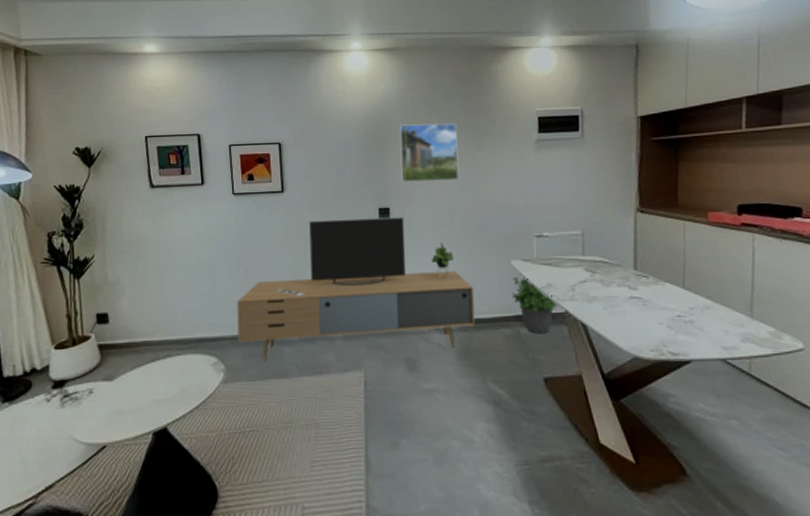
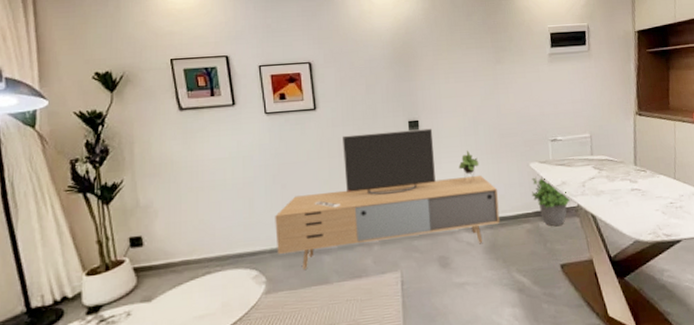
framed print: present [399,123,459,183] -> none [424,40,482,96]

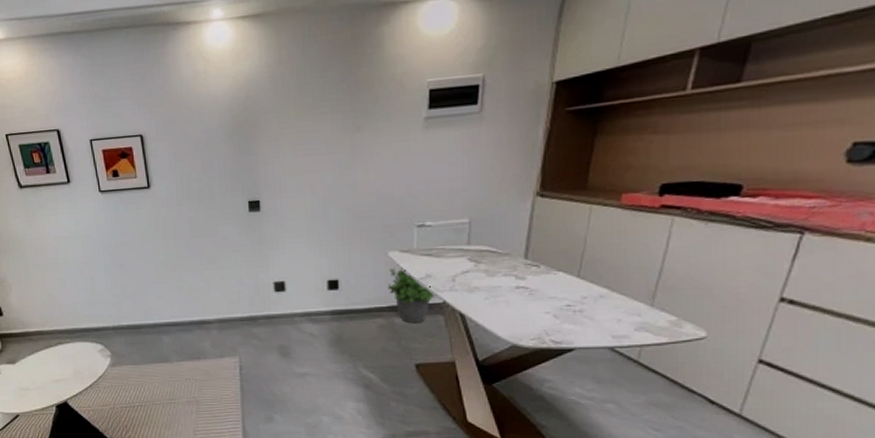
media console: present [275,128,500,270] -> none [115,209,348,347]

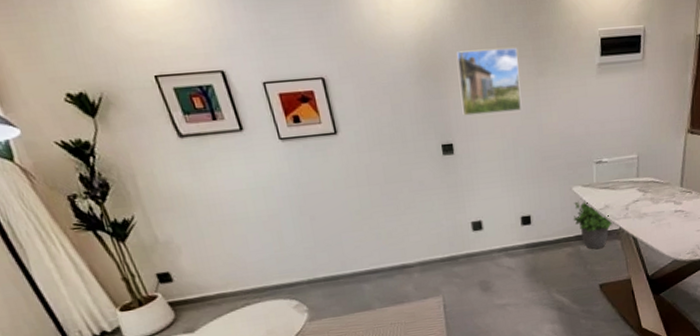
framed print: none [268,103,335,173] -> present [455,48,522,116]

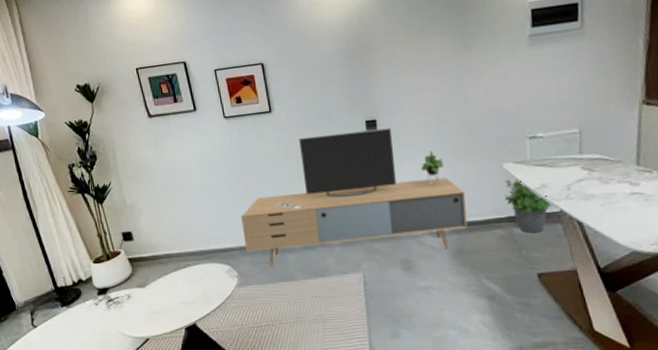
media console: none [307,152,541,298] -> present [241,128,468,266]
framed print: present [455,48,522,116] -> none [380,25,446,93]

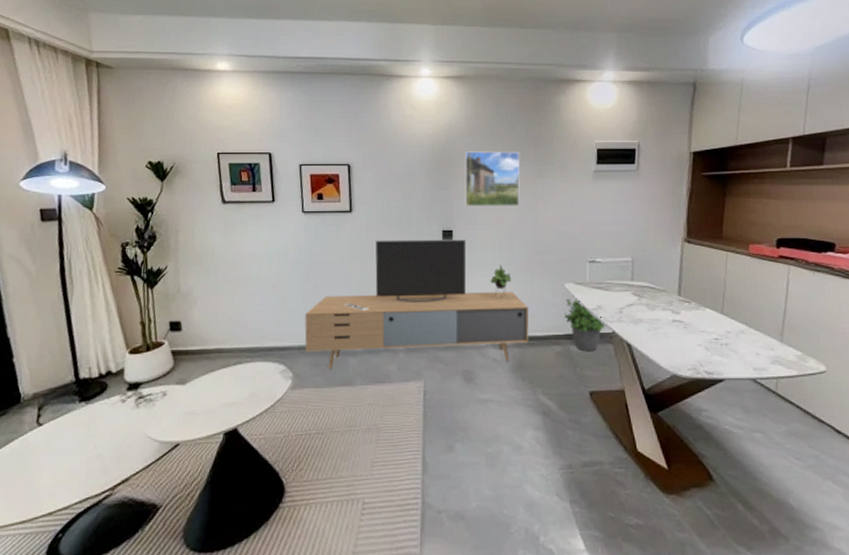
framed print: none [380,25,446,93] -> present [464,151,520,208]

